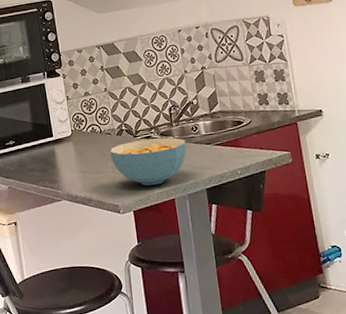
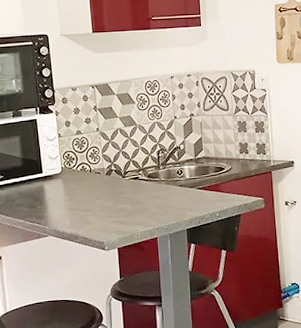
cereal bowl: present [109,137,187,186] -> none [98,179,171,225]

